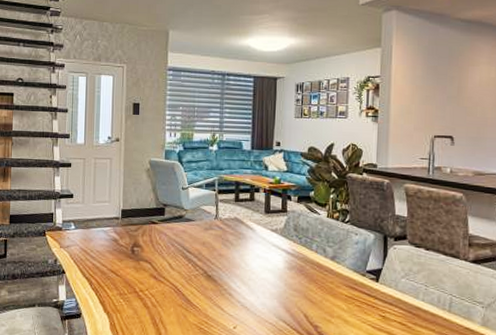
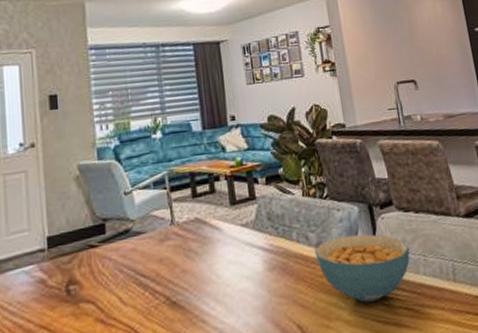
cereal bowl: none [329,255,413,312] -> present [314,234,410,303]

